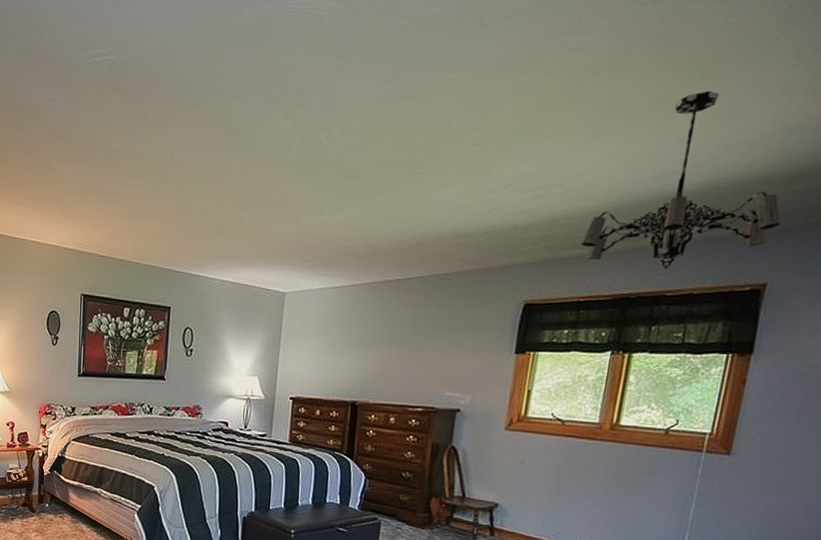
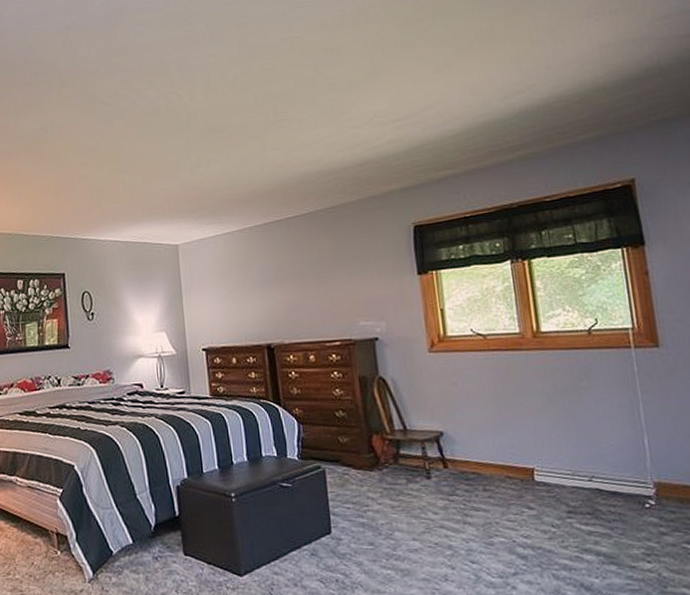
chandelier: present [580,90,782,270] -> none [451,21,629,178]

